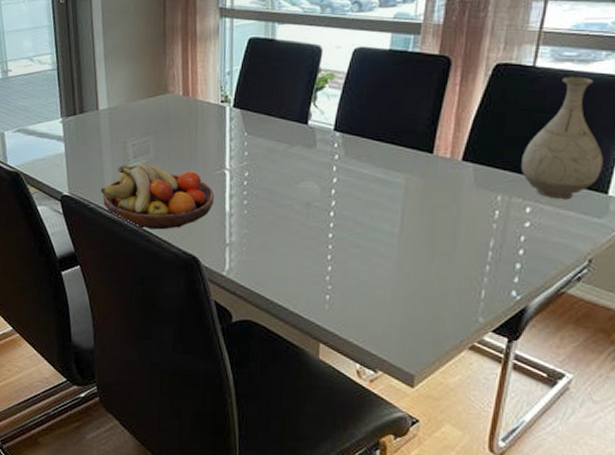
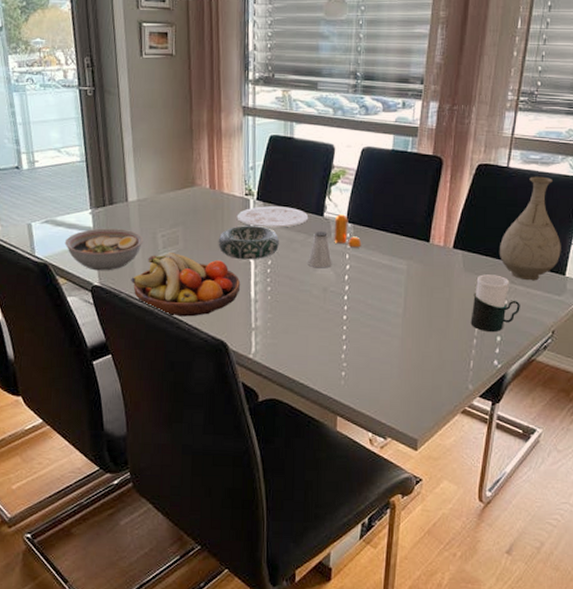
bowl: none [35,137,114,181] -> present [64,228,144,271]
decorative bowl: none [191,135,257,171] -> present [218,226,279,260]
plate: none [211,114,291,137] -> present [236,206,309,228]
saltshaker: none [289,140,317,181] -> present [308,230,332,268]
pepper shaker: none [319,121,352,159] -> present [334,213,362,248]
cup: none [482,191,547,259] -> present [470,274,520,333]

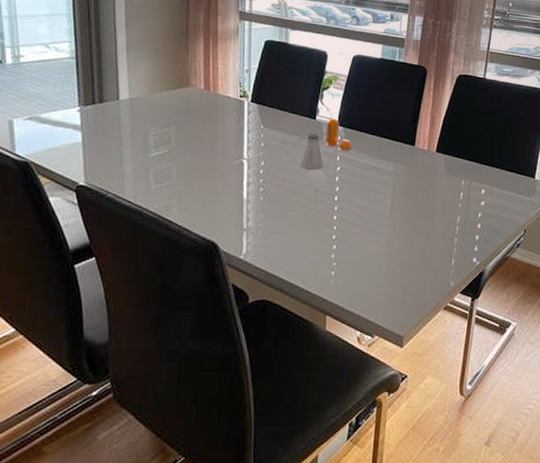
bowl: present [64,228,144,271] -> none [49,126,134,171]
fruit bowl: present [131,253,241,317] -> none [119,152,233,218]
decorative bowl: present [218,226,279,260] -> none [211,127,272,161]
plate: present [236,206,309,228] -> none [230,108,302,130]
cup: present [470,274,520,333] -> none [452,177,496,232]
vase: present [500,176,561,281] -> none [478,87,531,183]

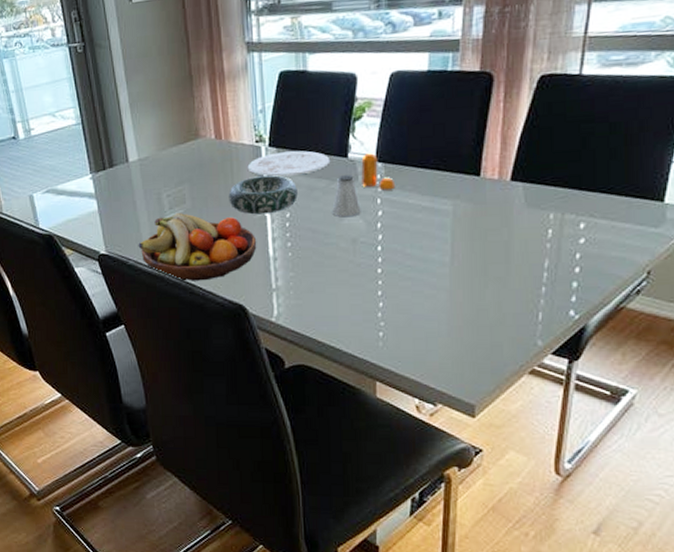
fruit bowl: none [119,152,233,218] -> present [138,213,257,281]
decorative bowl: none [211,127,272,161] -> present [228,175,298,215]
plate: none [230,108,302,130] -> present [247,150,331,177]

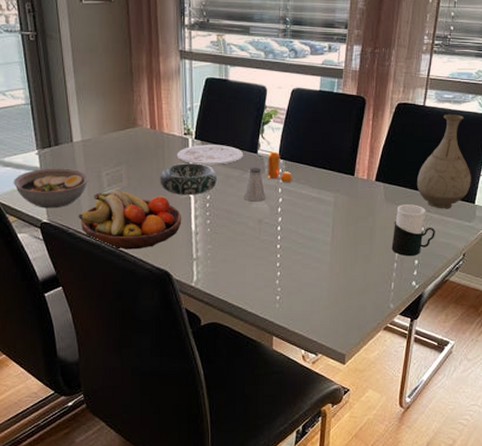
bowl: none [67,192,148,239] -> present [13,168,89,209]
cup: none [537,208,603,278] -> present [391,204,435,257]
vase: none [573,81,657,212] -> present [417,114,471,209]

